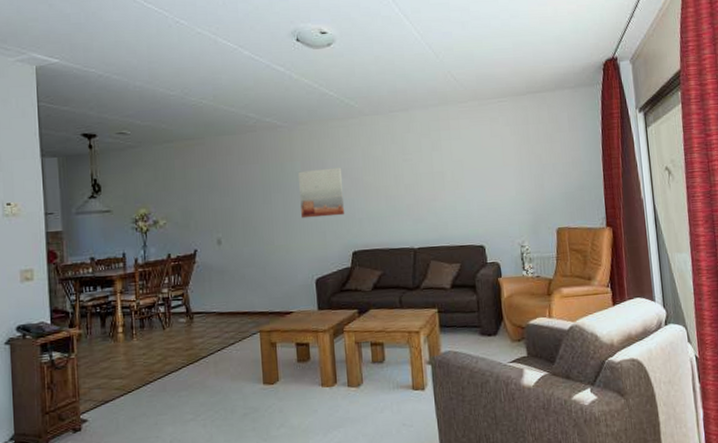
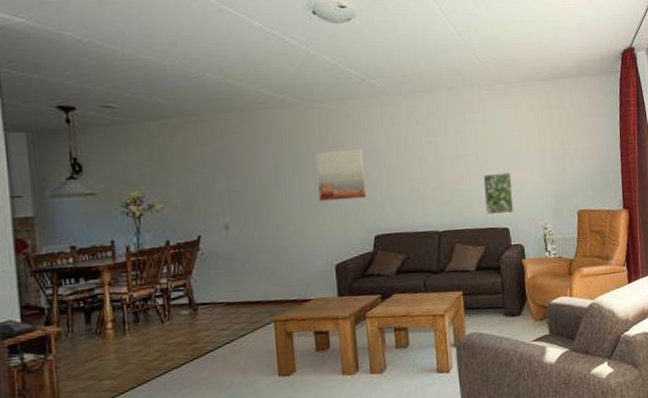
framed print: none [458,189,490,232] -> present [483,172,514,215]

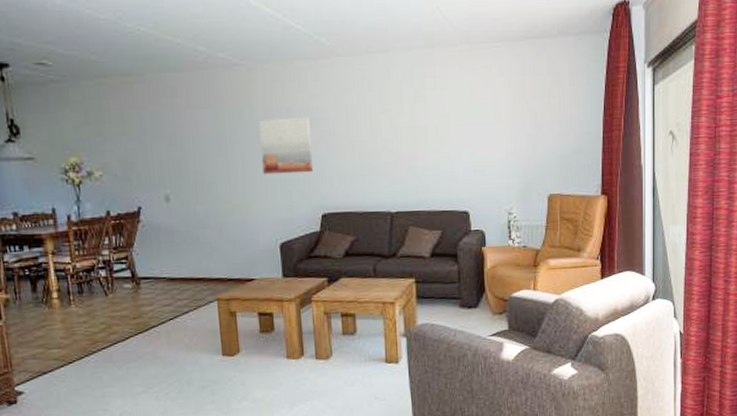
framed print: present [483,172,514,215] -> none [442,148,476,196]

